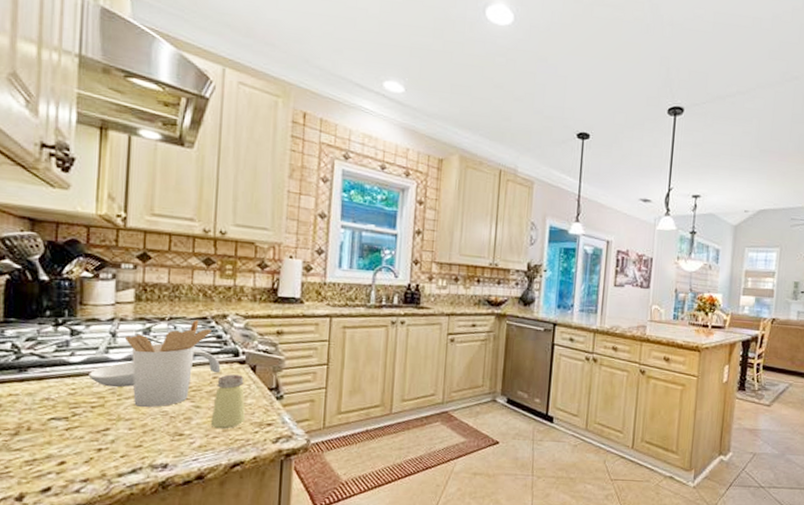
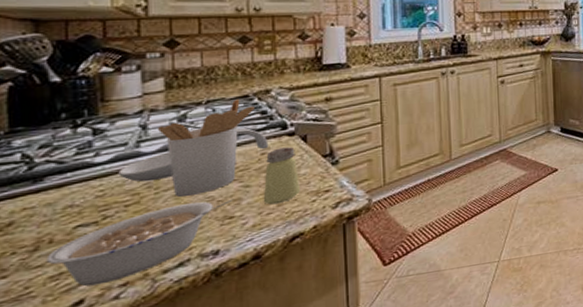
legume: none [24,414,185,477] -> present [46,198,234,287]

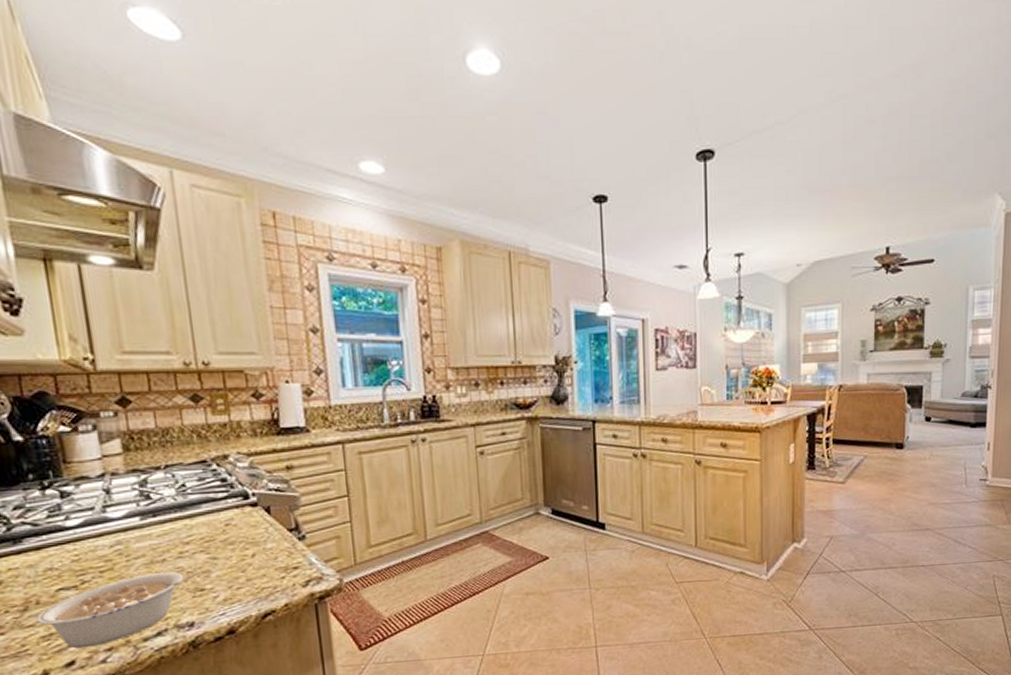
spoon rest: present [118,128,269,182] -> none [89,496,232,549]
utensil holder: present [157,99,255,197] -> none [120,464,214,565]
saltshaker: present [263,147,300,205] -> none [230,518,268,579]

